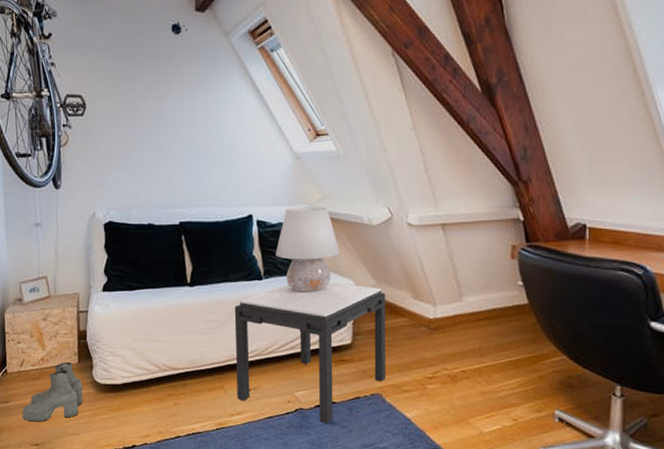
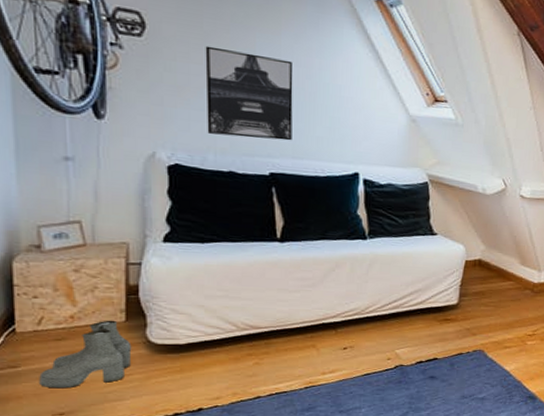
wall art: none [127,115,196,192] -> present [205,46,293,141]
side table: present [234,282,386,424] -> none [331,245,495,379]
table lamp: present [275,207,340,293] -> none [382,169,452,255]

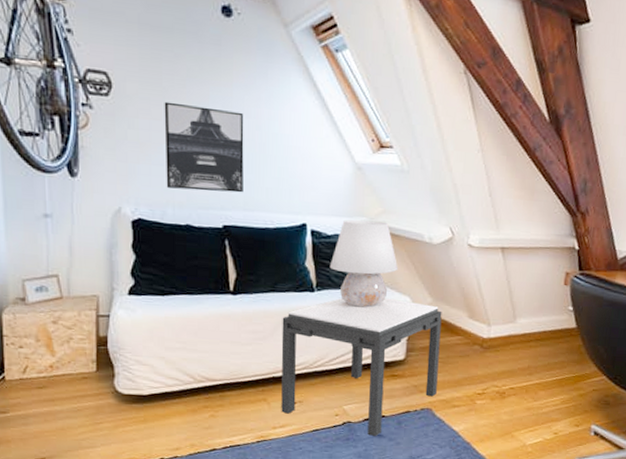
boots: present [39,320,132,389] -> none [24,369,102,435]
side table: none [331,245,495,379] -> present [281,298,442,437]
table lamp: none [382,169,452,255] -> present [329,219,398,308]

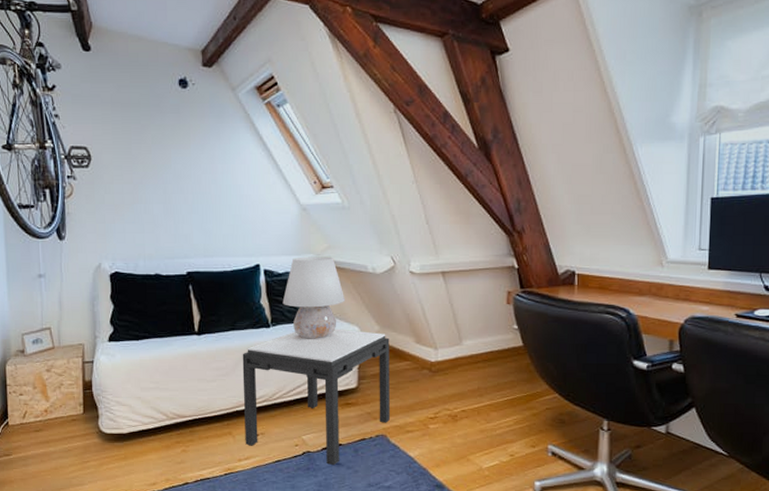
wall art: present [164,101,244,193] -> none [134,167,203,242]

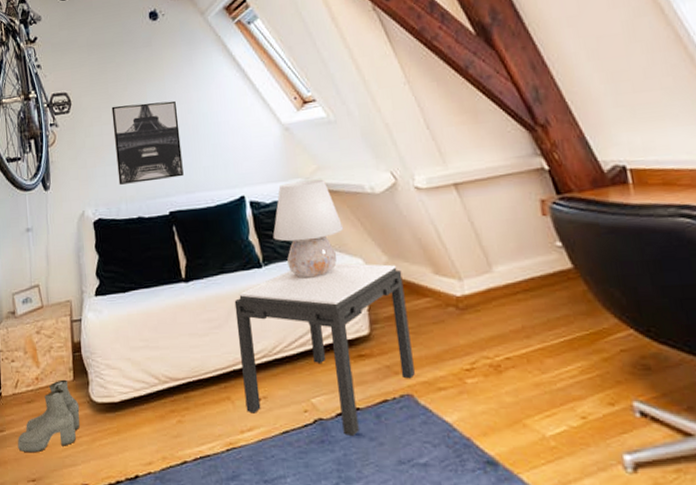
boots: none [24,412,88,474] -> present [18,379,80,453]
wall art: none [134,167,203,242] -> present [111,100,184,185]

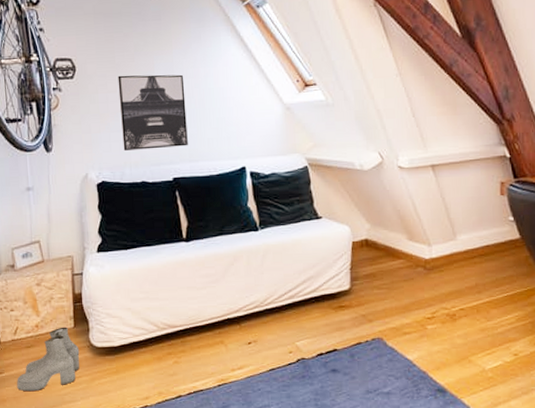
side table: present [234,262,415,437] -> none [231,228,386,372]
table lamp: present [273,179,344,278] -> none [270,155,334,241]

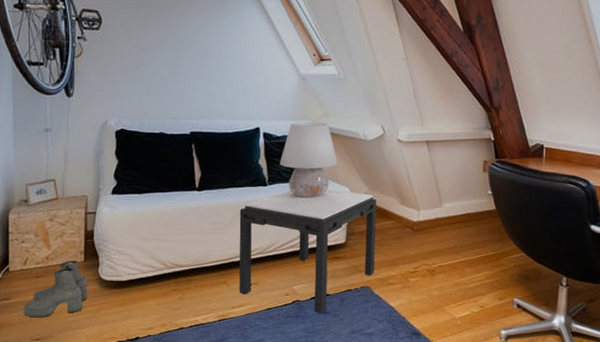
wall art: present [118,74,188,151] -> none [143,32,208,104]
side table: none [231,228,386,372] -> present [239,189,377,314]
table lamp: none [270,155,334,241] -> present [279,122,338,198]

